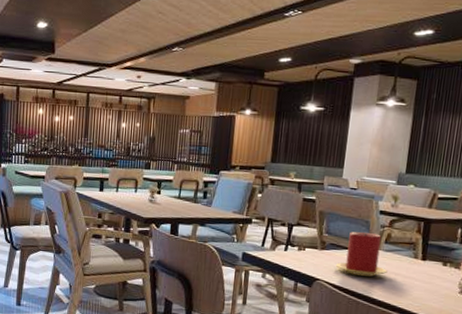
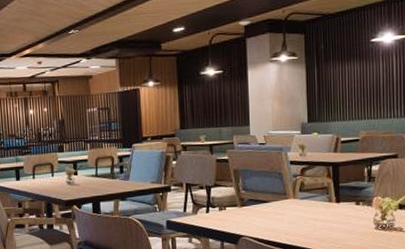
candle: present [335,232,387,277] -> none [257,184,306,227]

